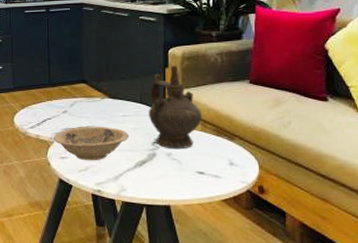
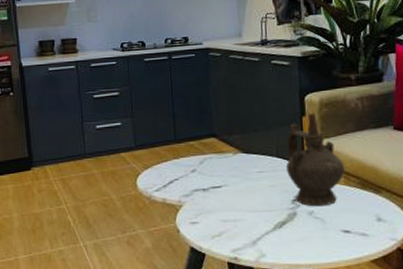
bowl: present [53,126,129,161] -> none [181,184,266,225]

